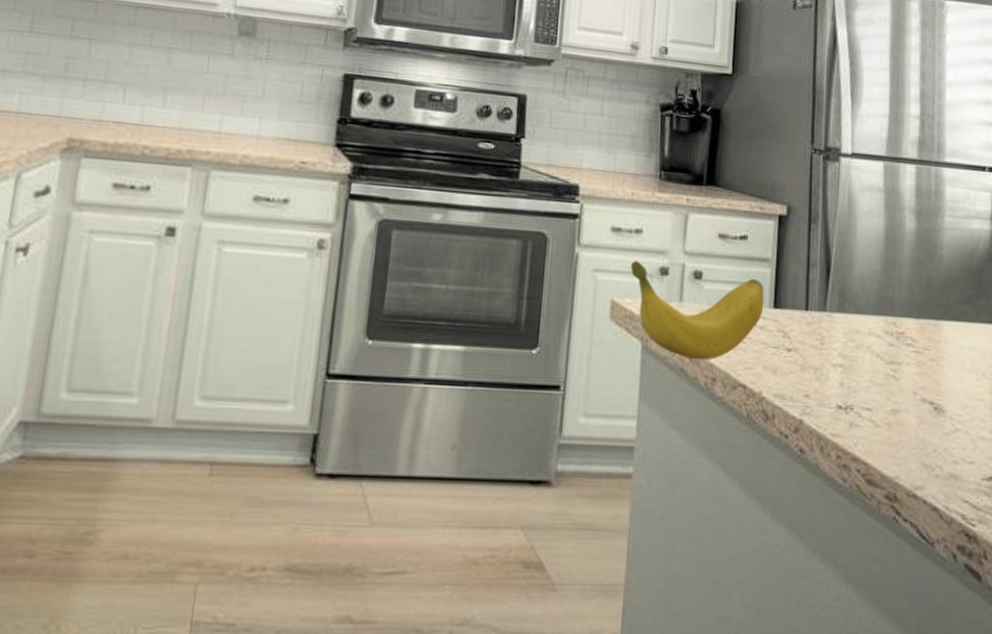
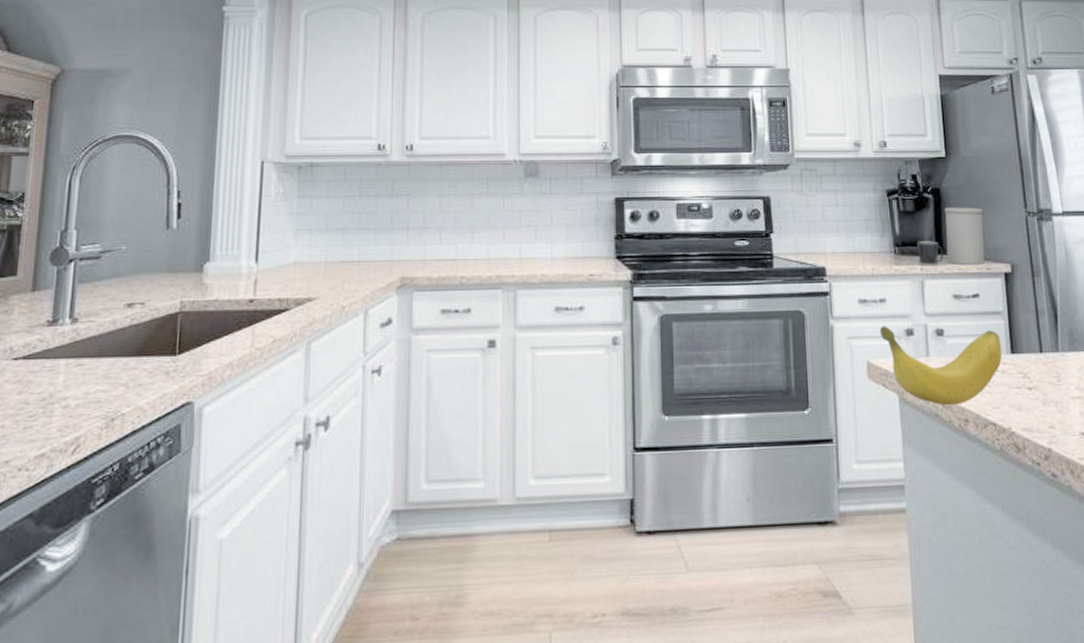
mug: none [685,167,716,199] -> present [917,240,944,267]
canister: none [718,132,766,204] -> present [945,207,986,266]

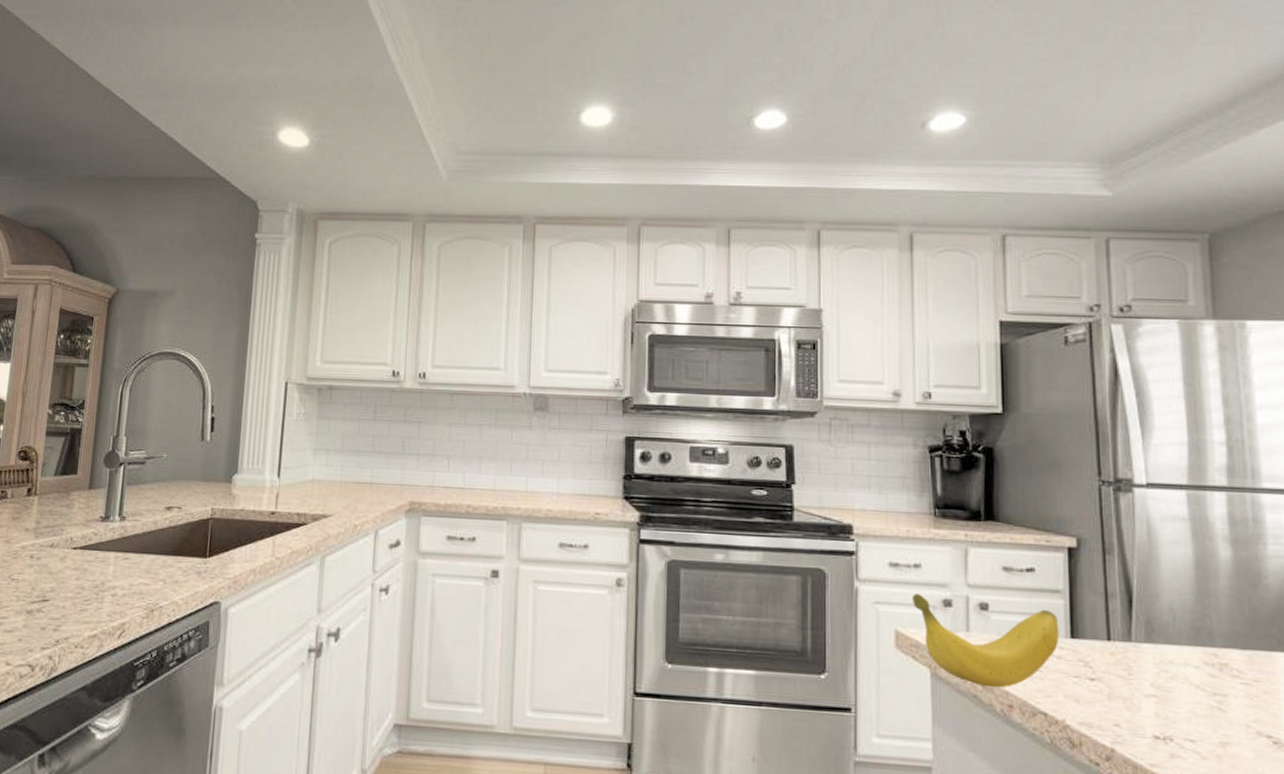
mug: present [917,240,944,267] -> none [962,503,995,534]
canister: present [945,207,986,266] -> none [997,469,1046,537]

